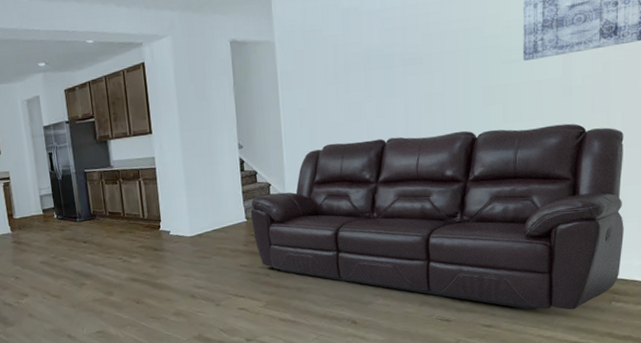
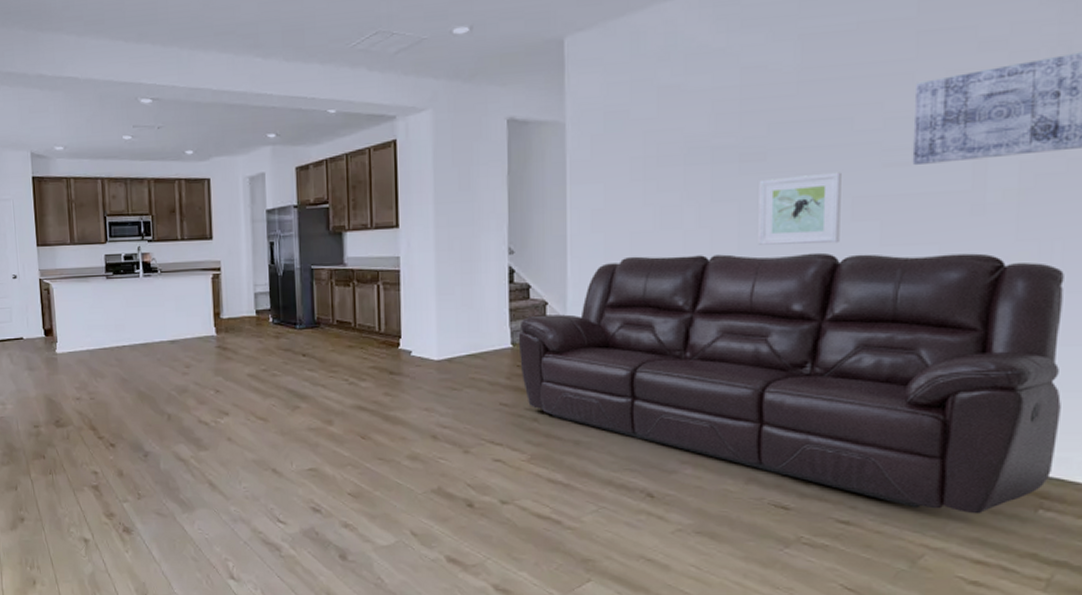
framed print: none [418,69,476,128] -> present [758,172,841,245]

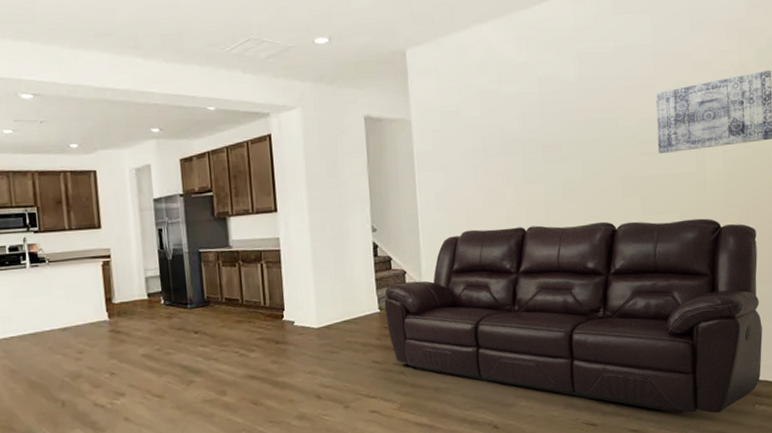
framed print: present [758,172,841,245] -> none [558,159,615,217]

